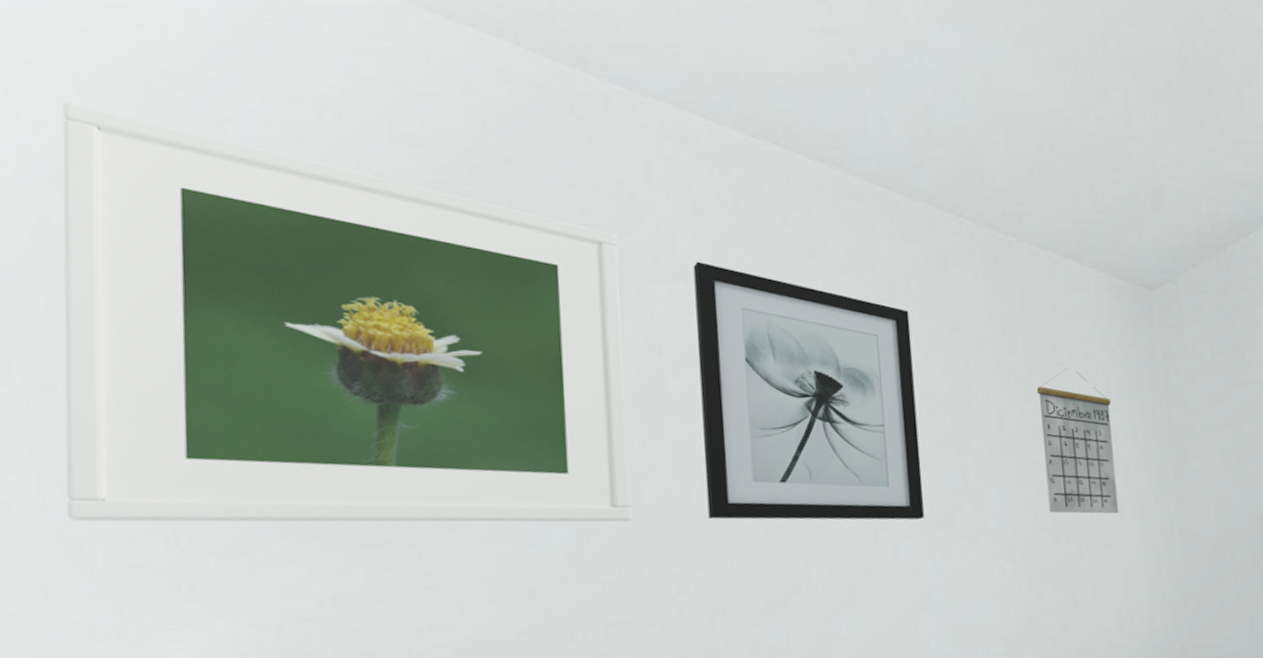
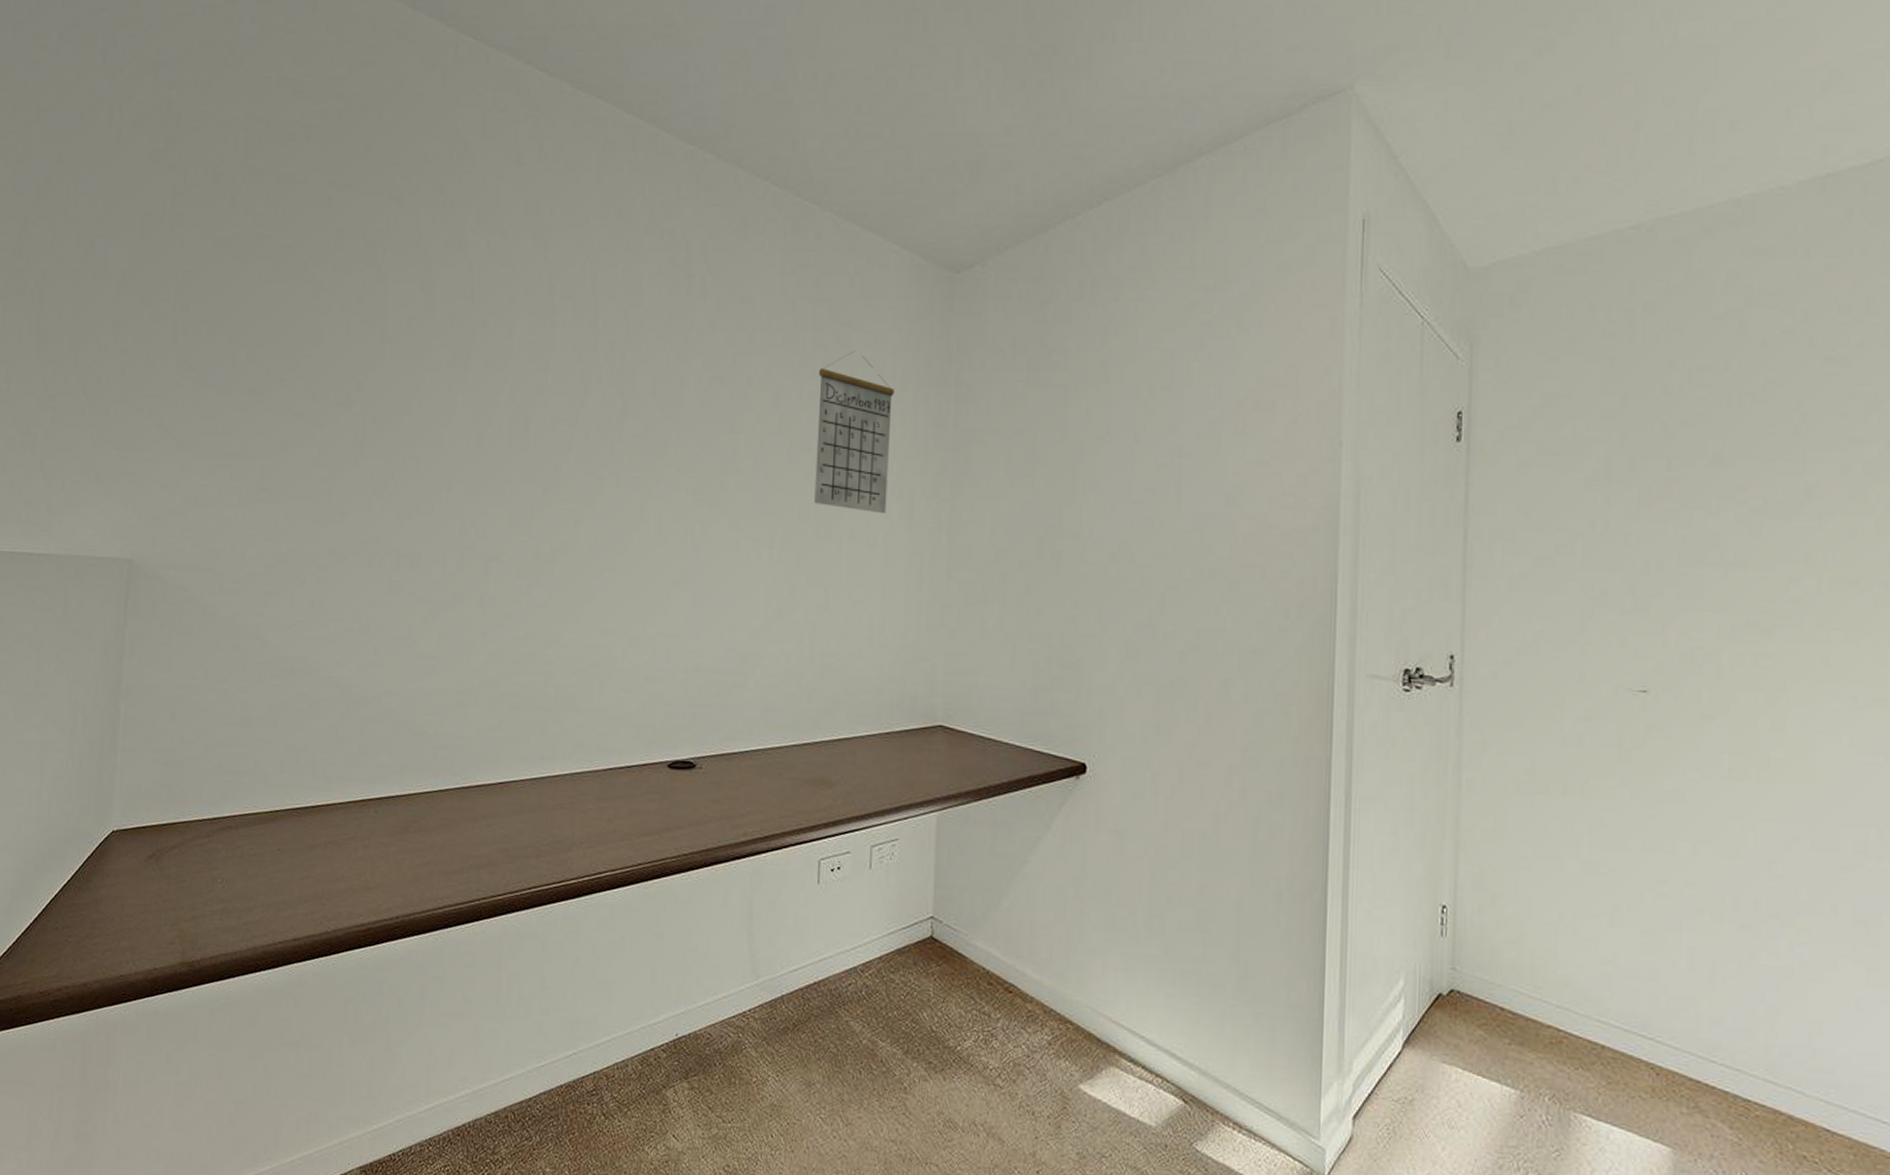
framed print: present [63,102,633,522] -> none [22,46,449,461]
wall art: present [693,261,925,520] -> none [495,213,703,494]

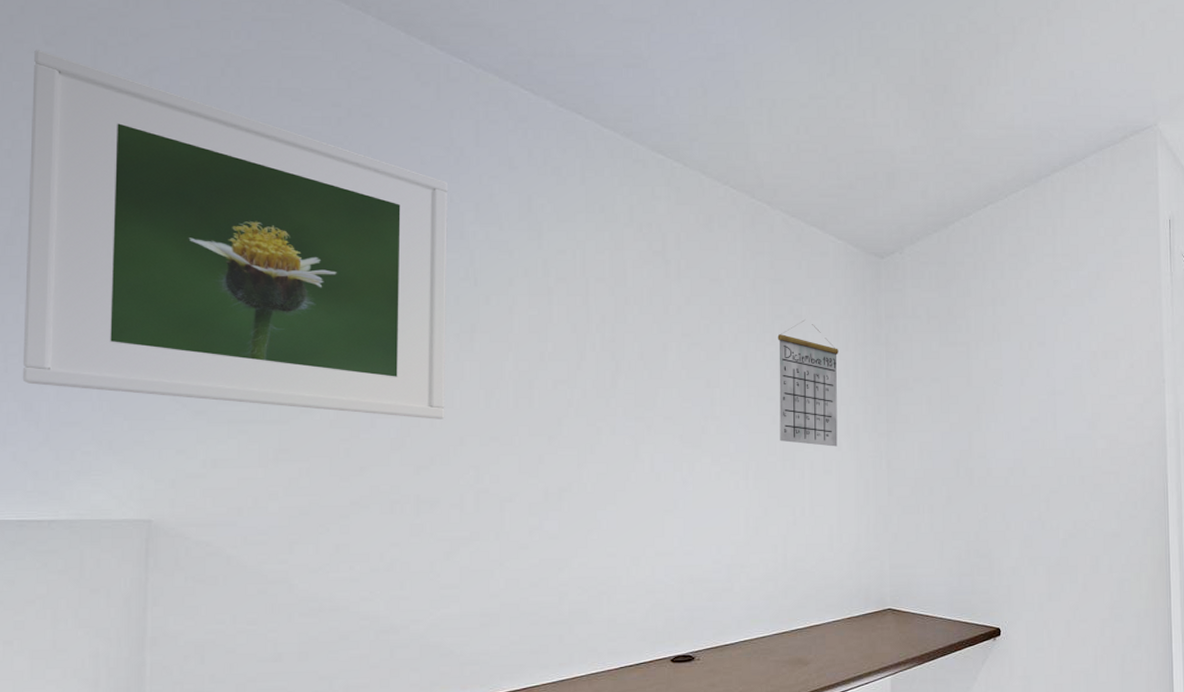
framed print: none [22,46,449,461] -> present [22,50,447,419]

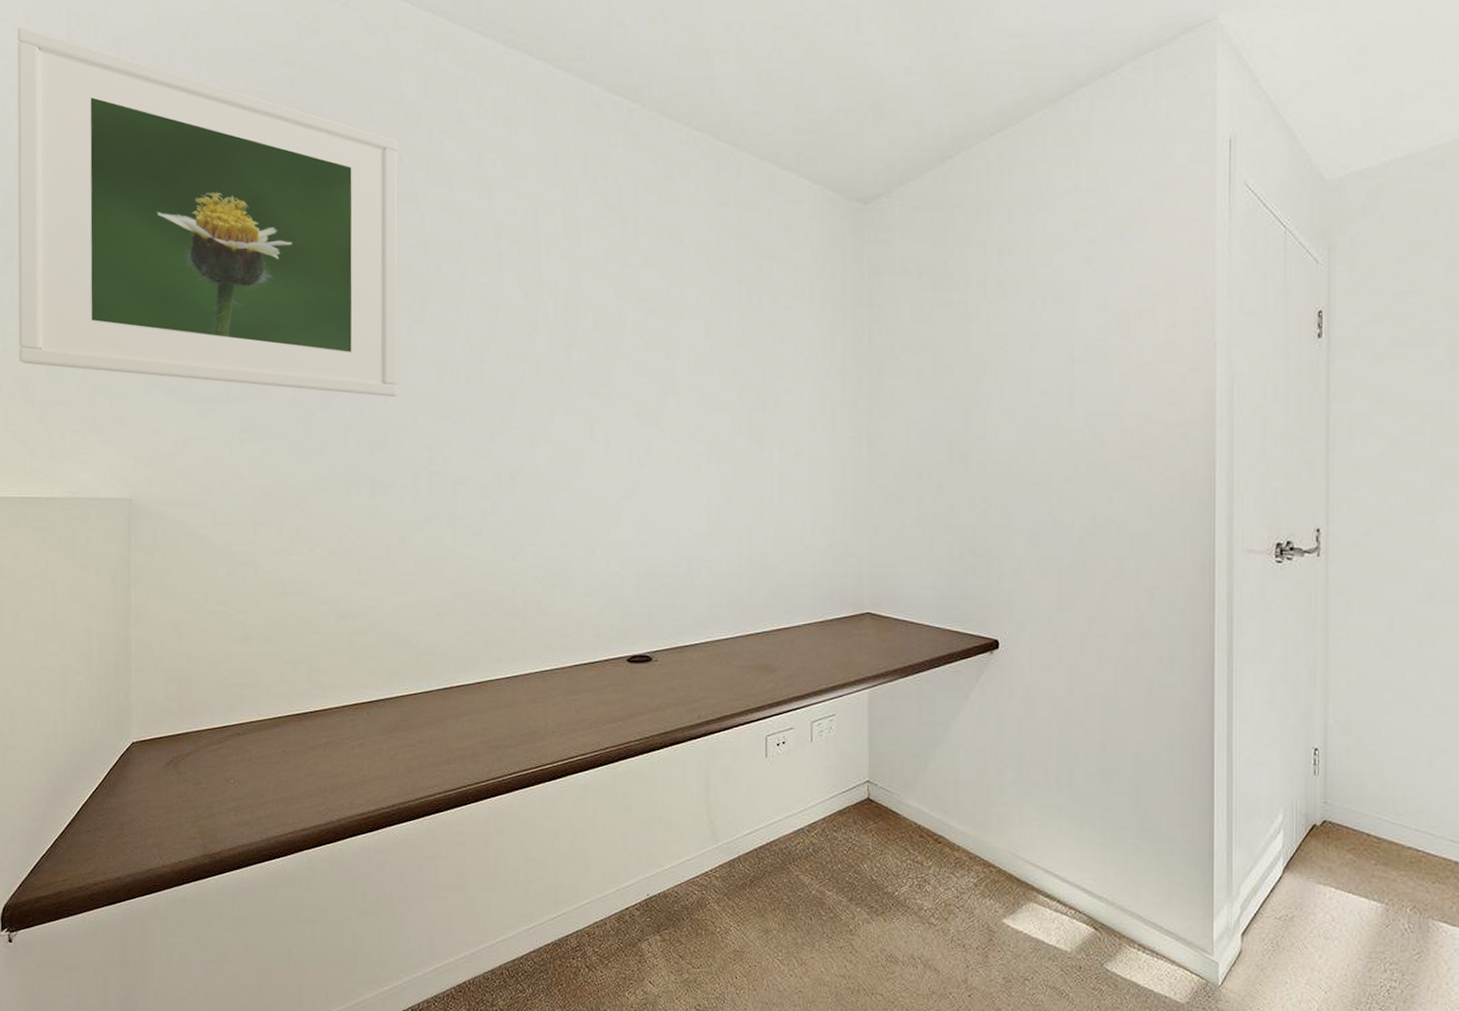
calendar: present [777,319,839,447] -> none [744,279,814,426]

